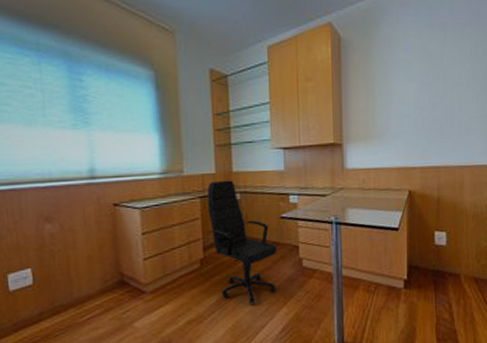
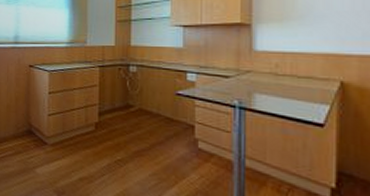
office chair: present [207,180,277,304] -> none [103,53,171,176]

